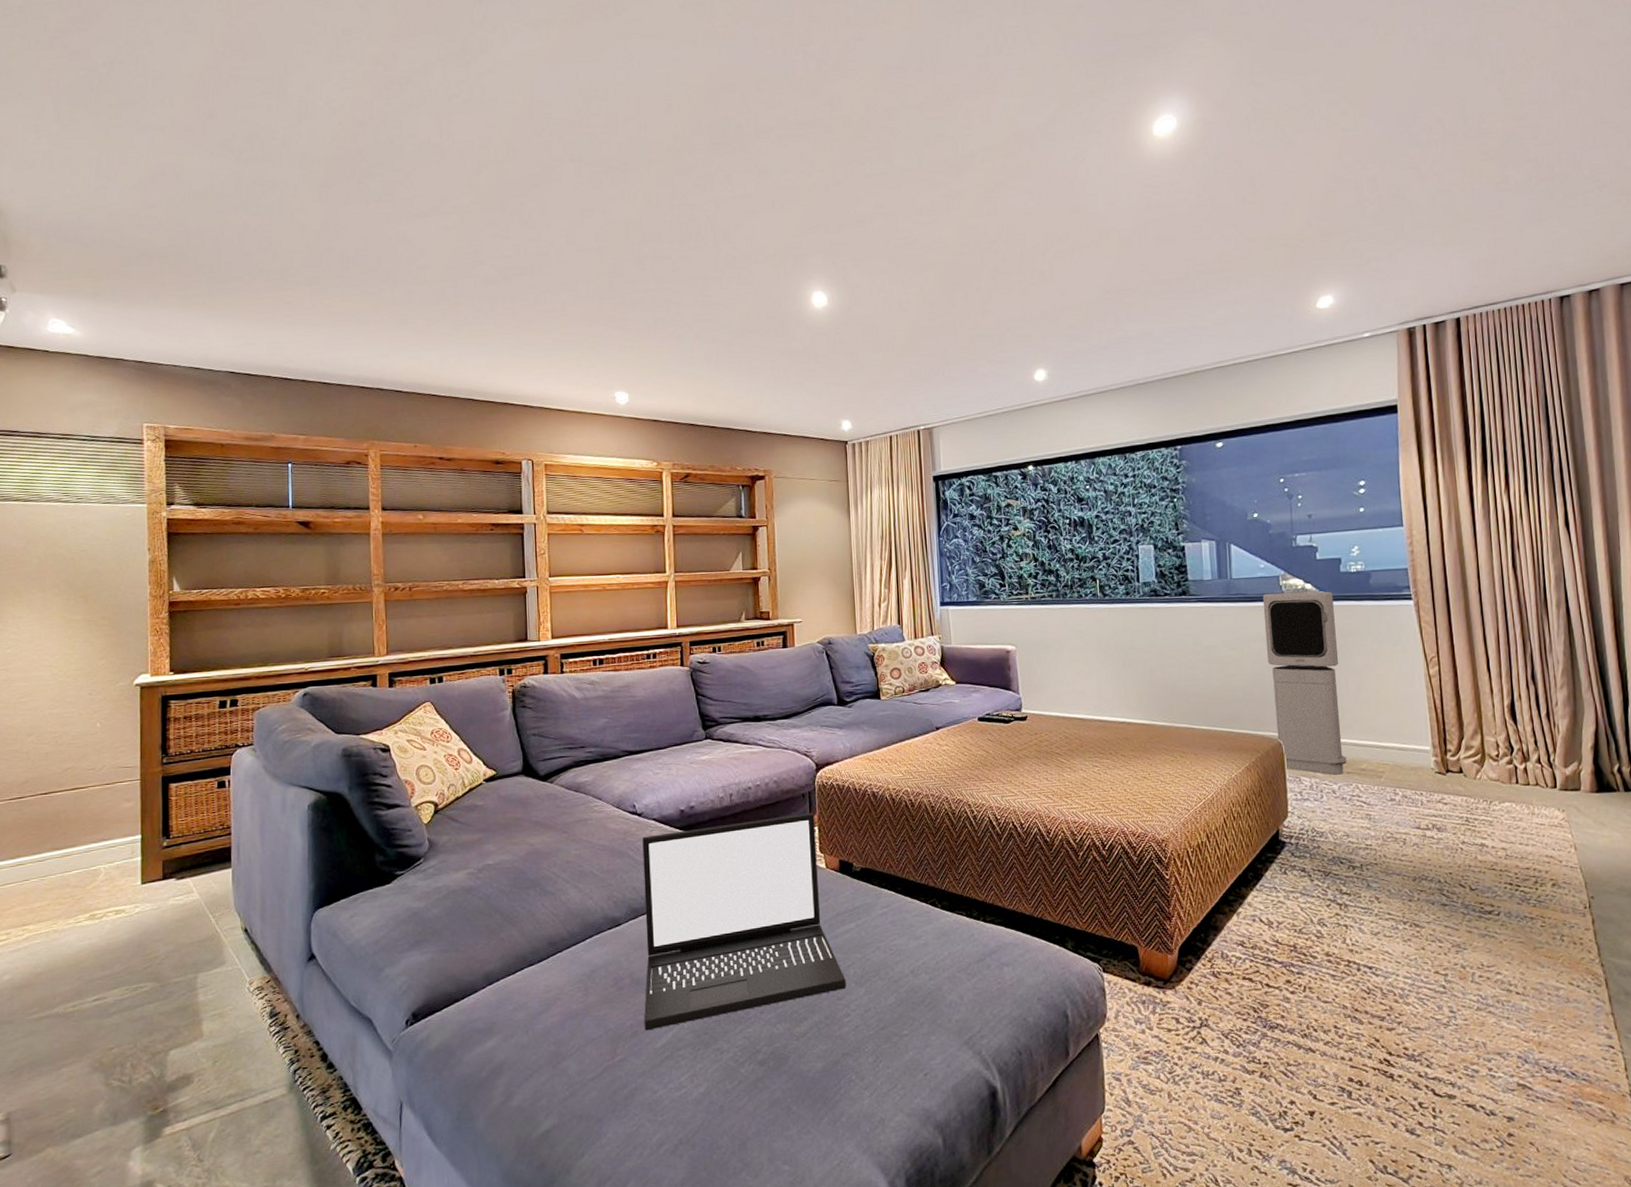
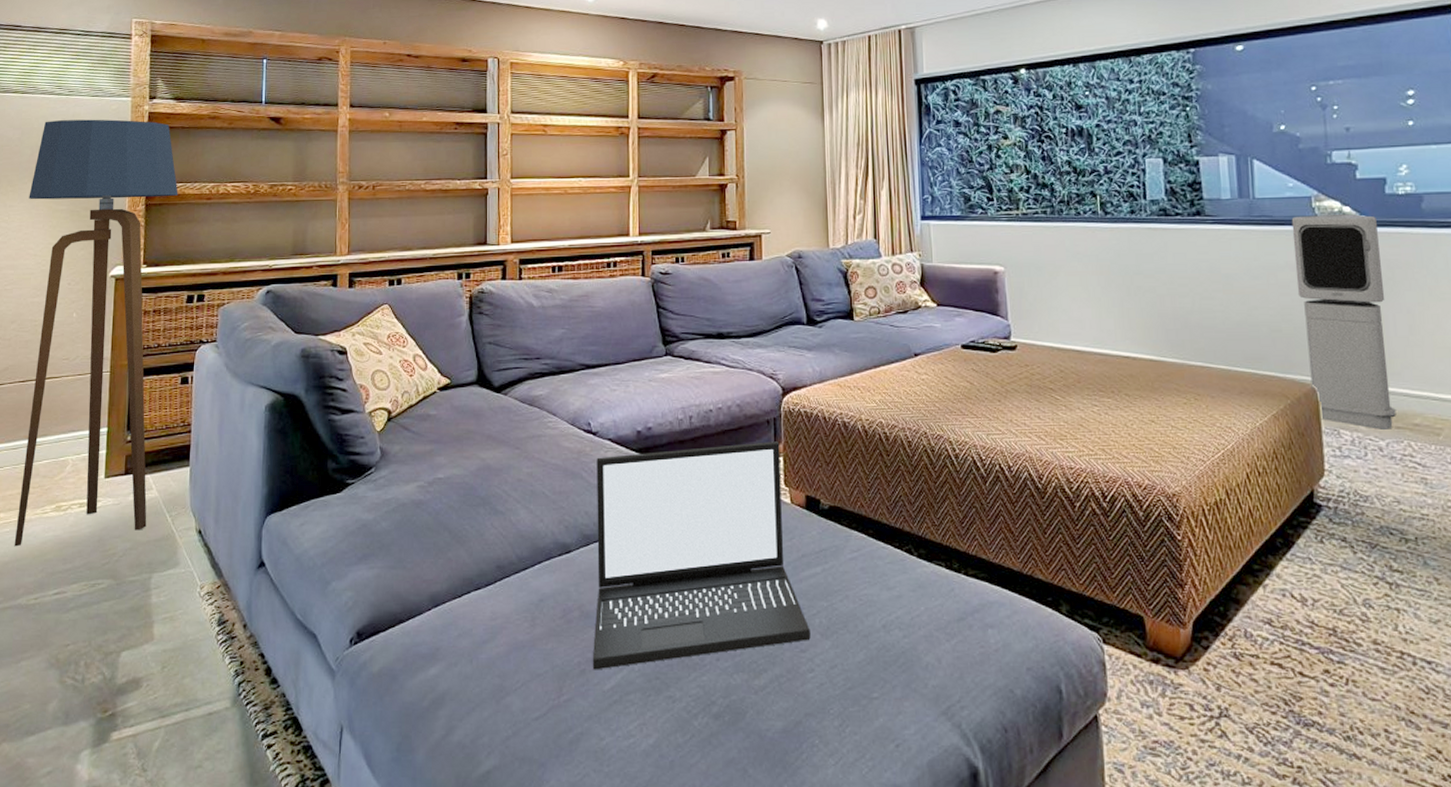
floor lamp: none [39,526,204,957] -> present [14,119,178,547]

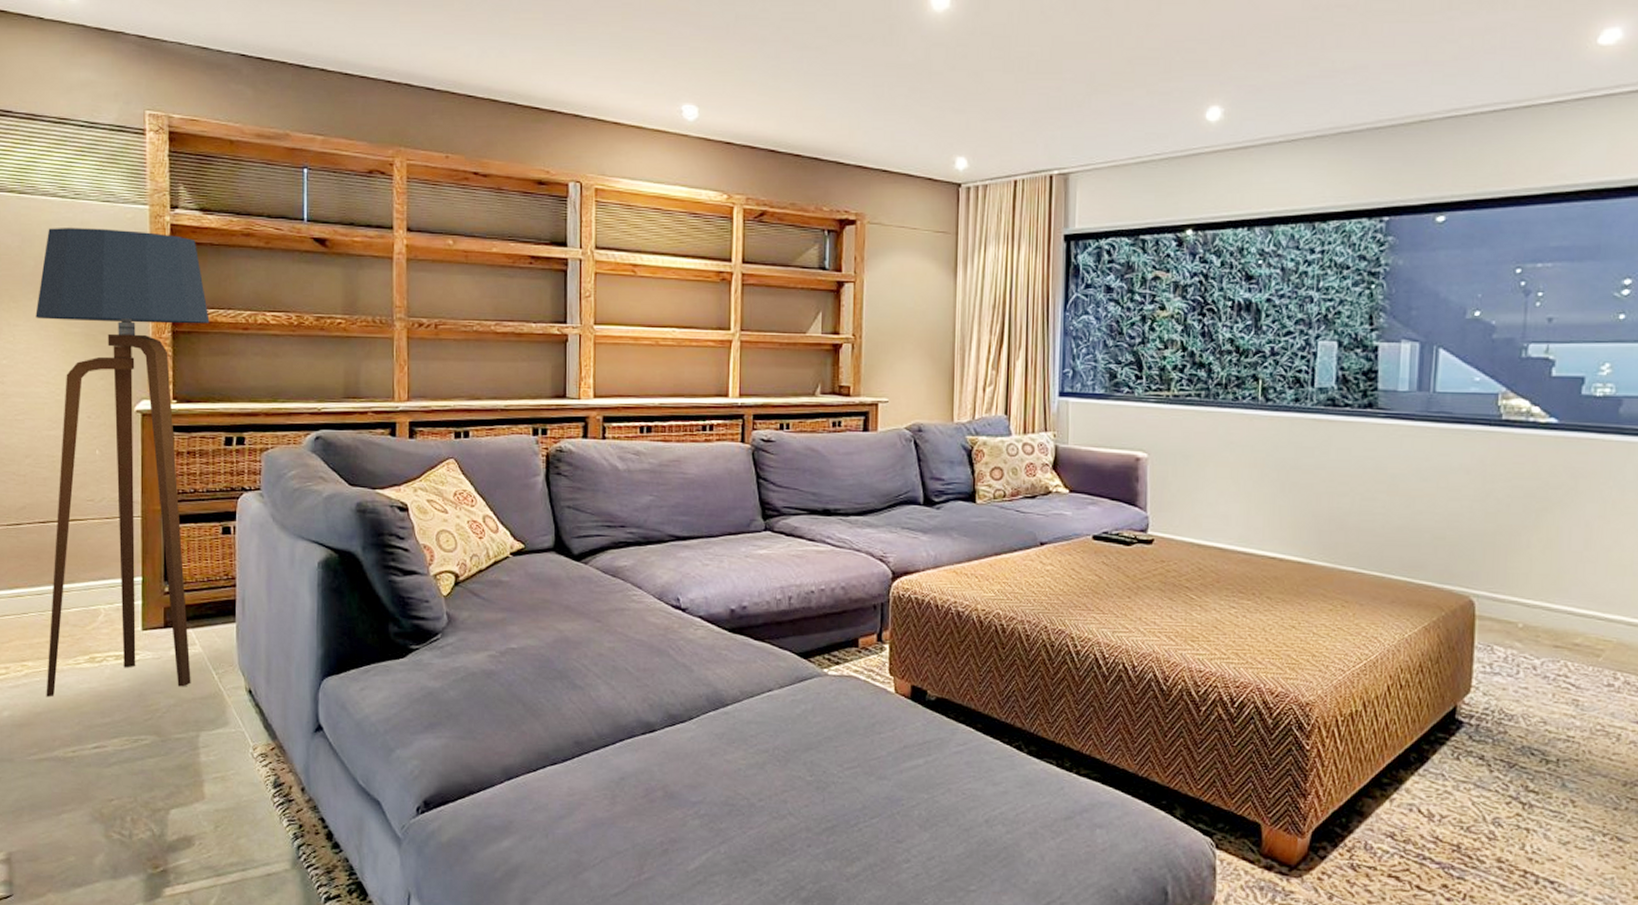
laptop: present [592,441,811,670] -> none [675,627,909,851]
air purifier: present [1291,213,1397,429] -> none [1468,414,1567,648]

